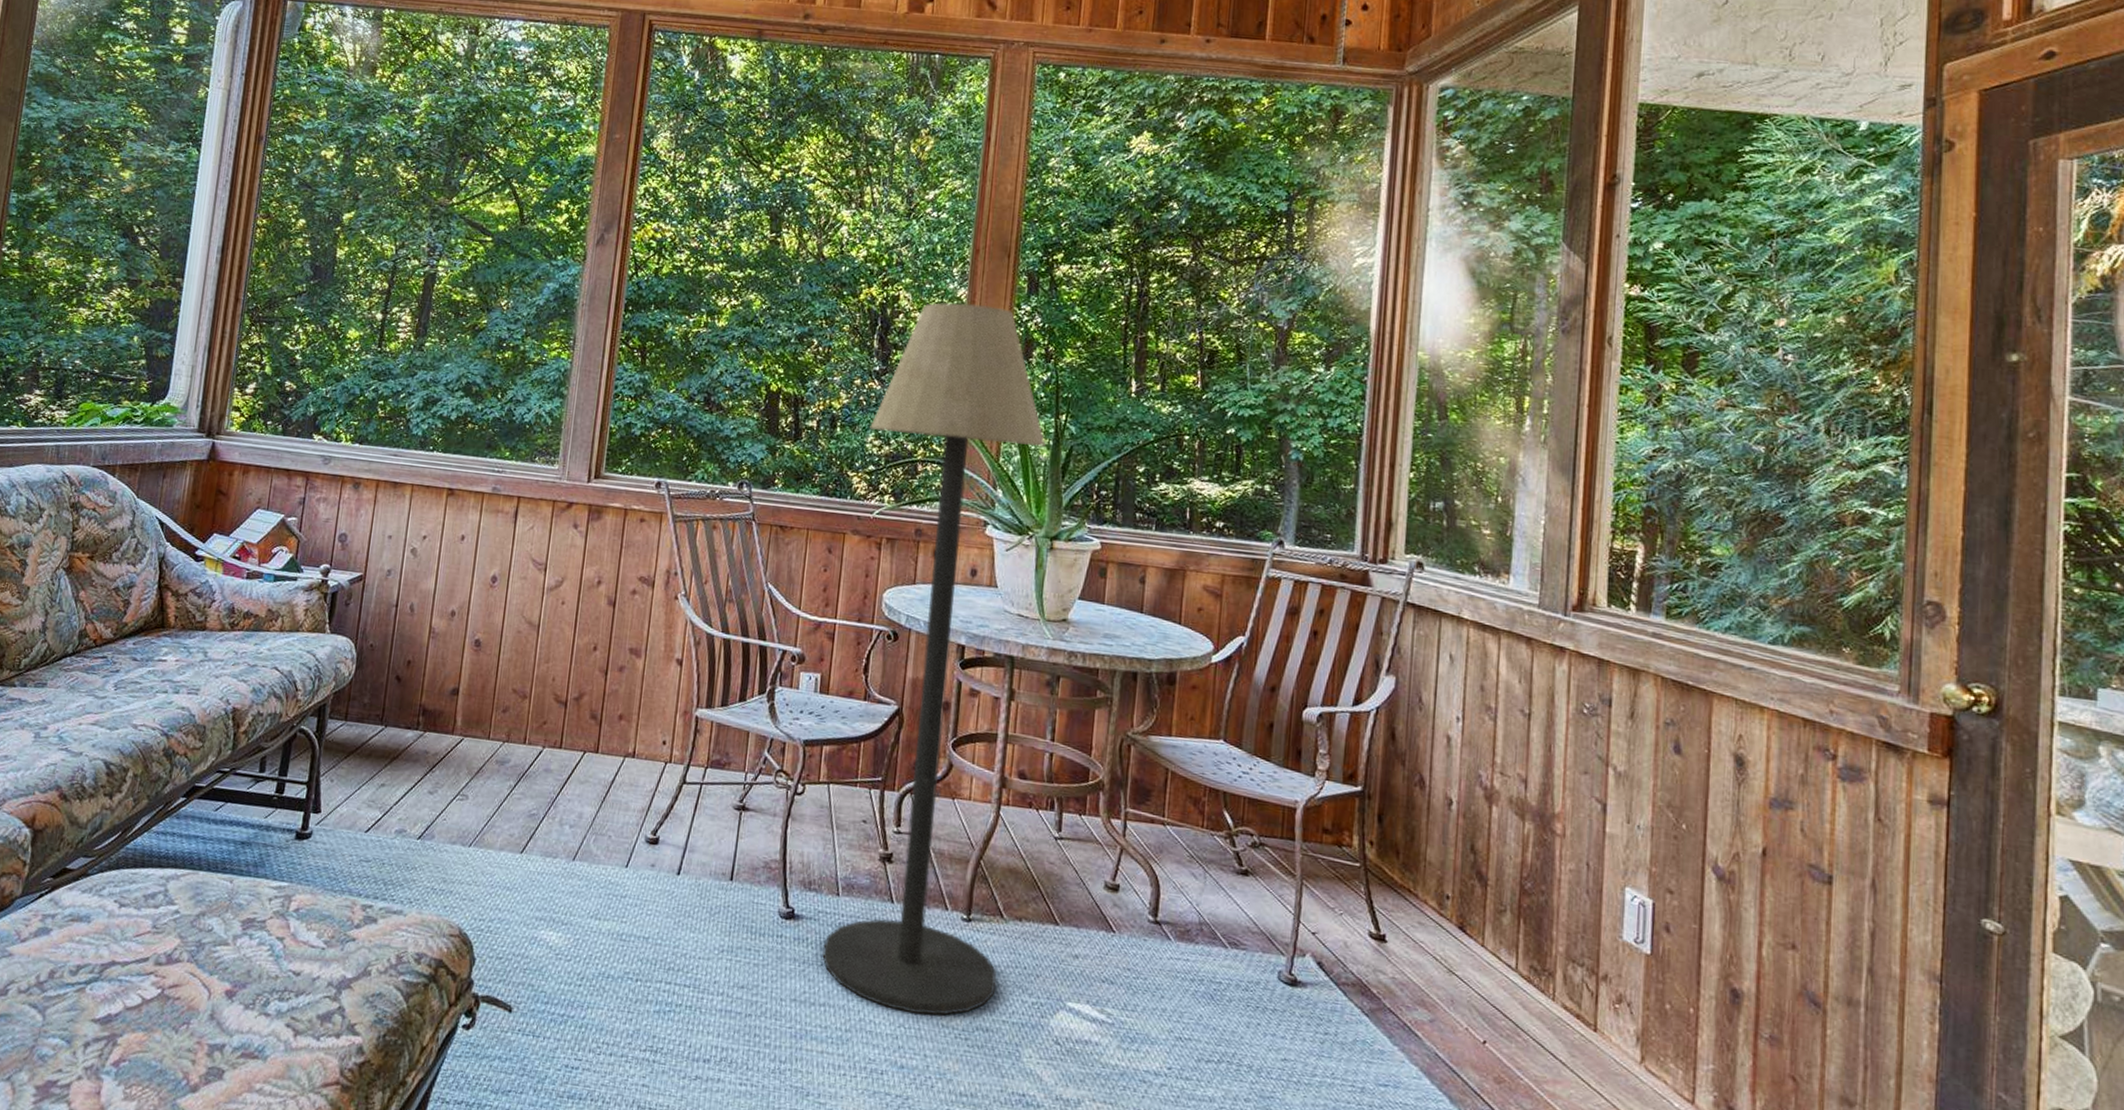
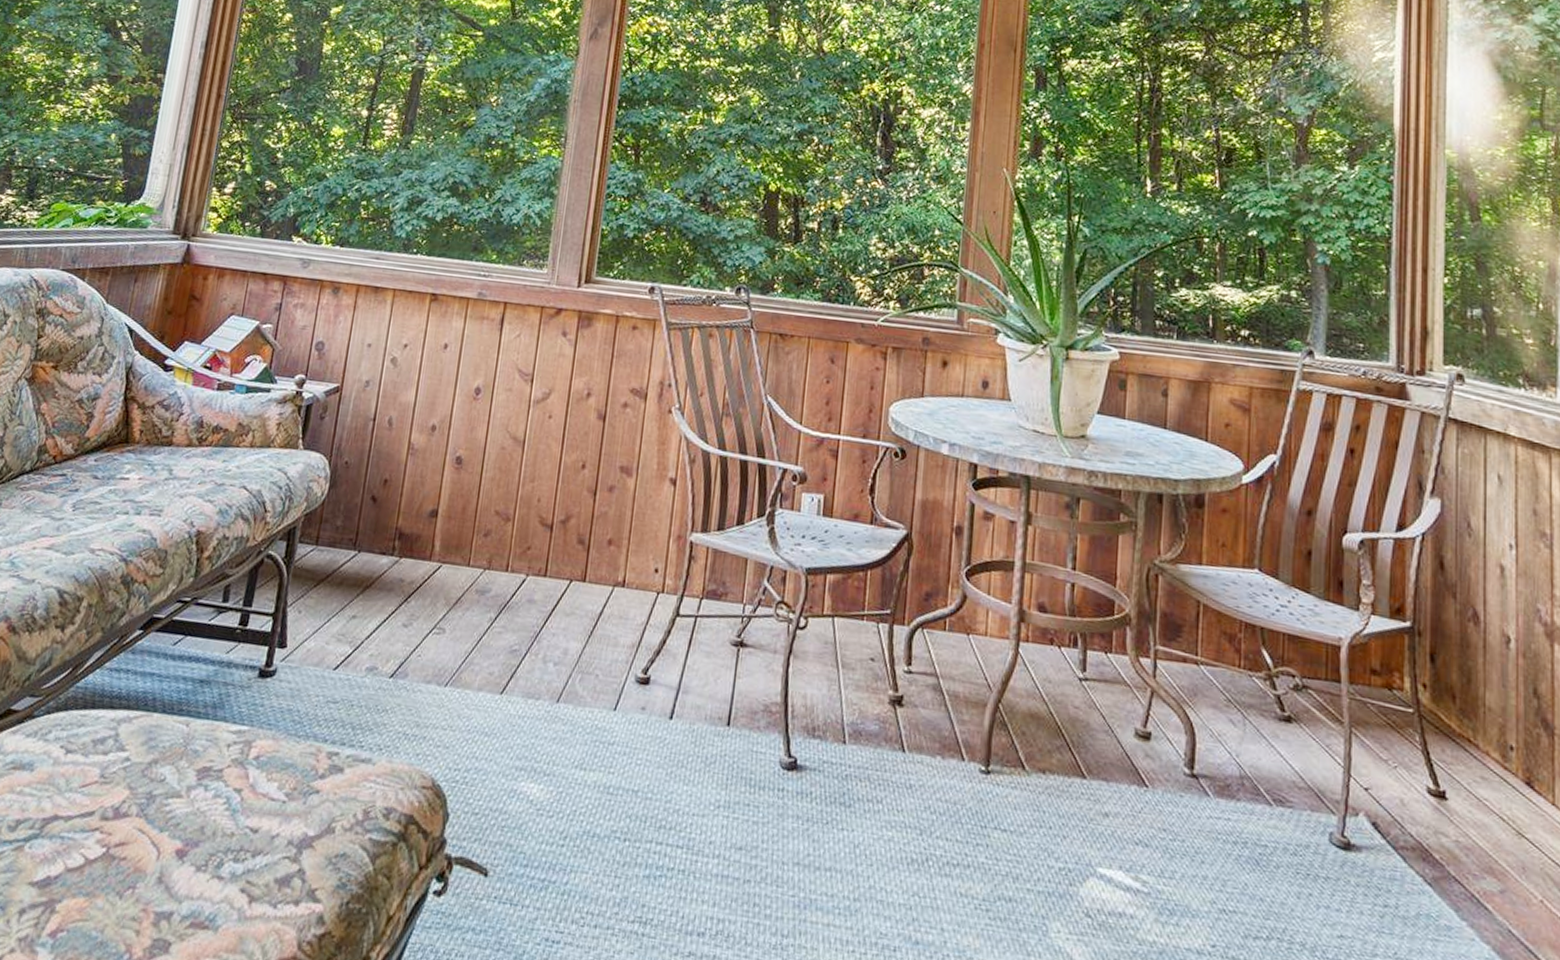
floor lamp: present [822,303,1046,1016] -> none [828,99,1058,883]

